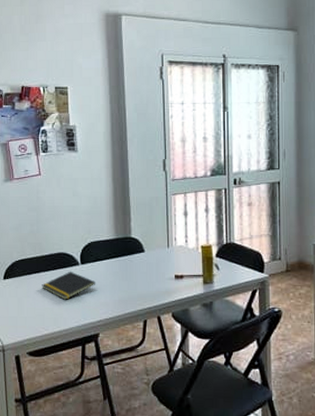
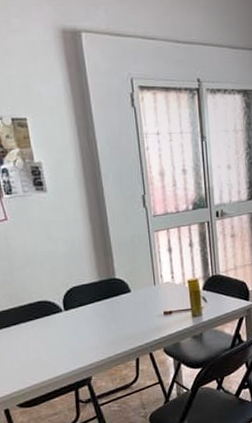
notepad: present [42,271,96,300] -> none [24,318,83,348]

